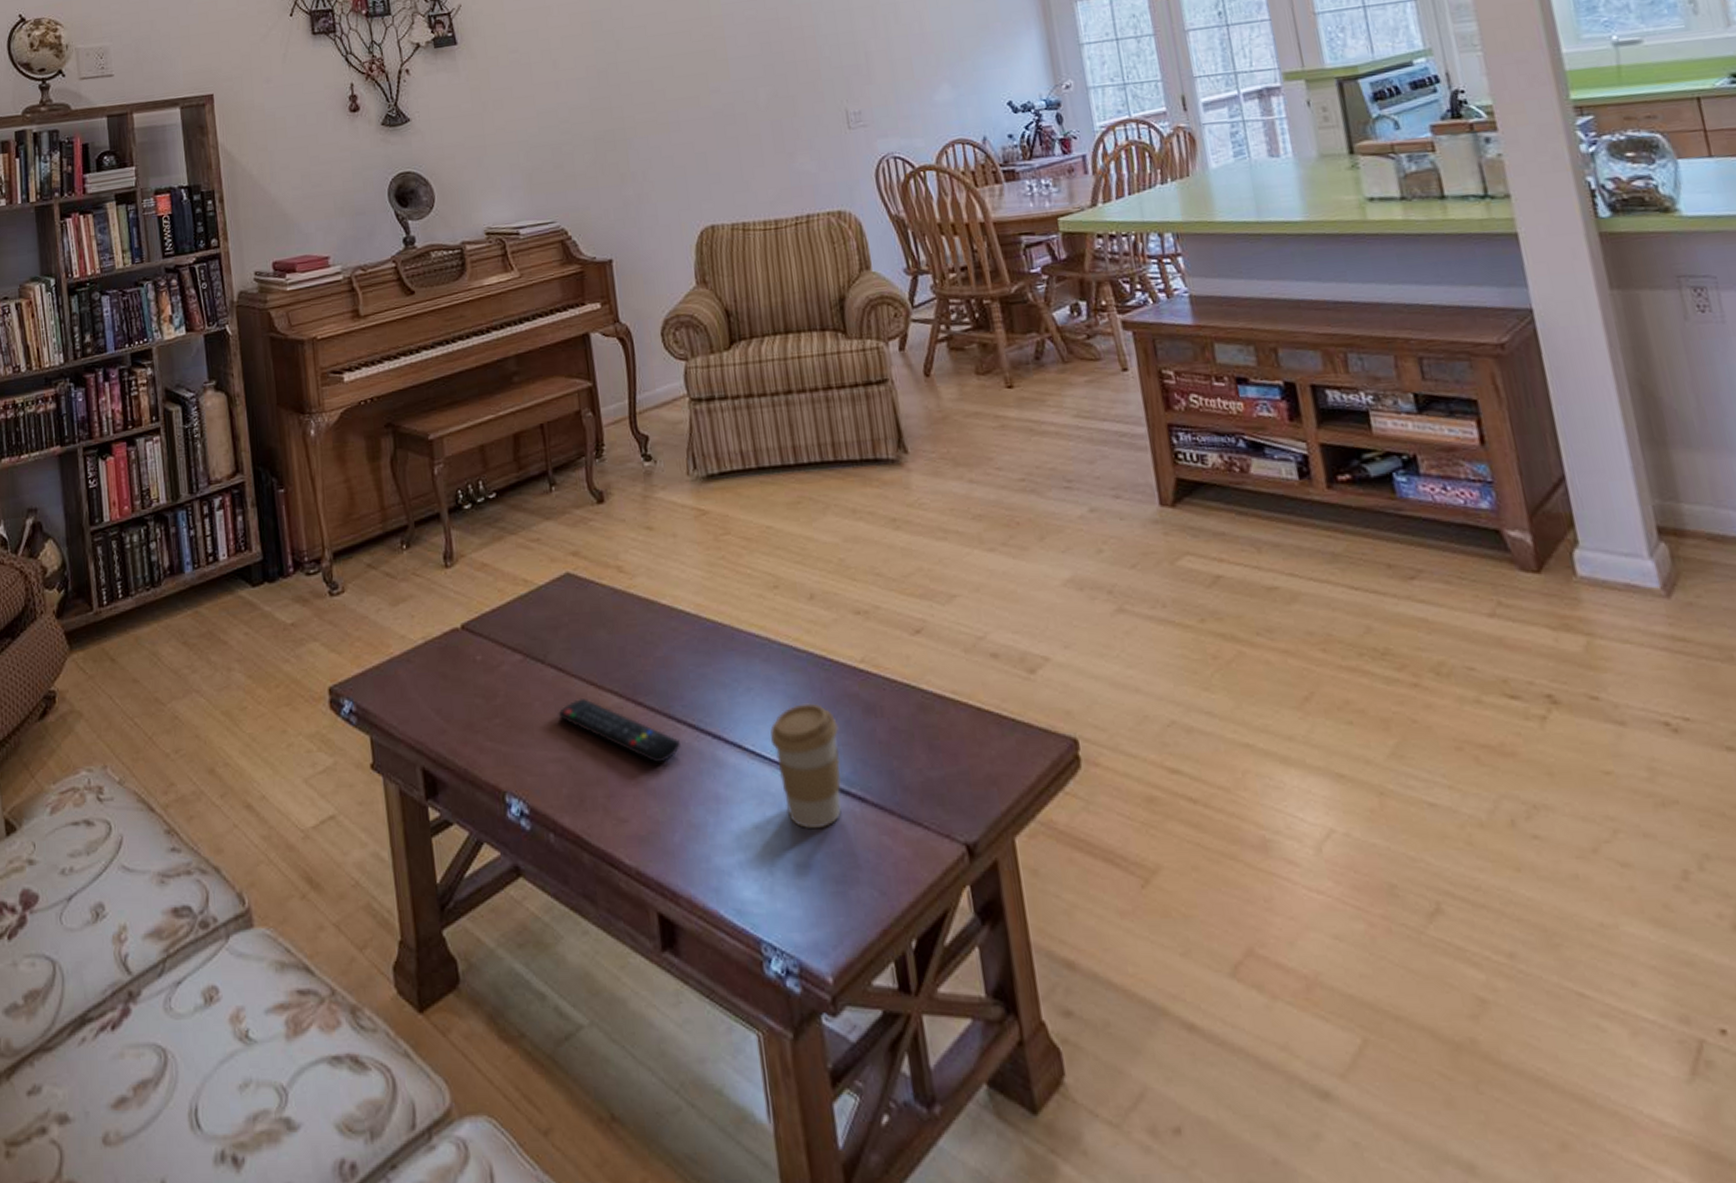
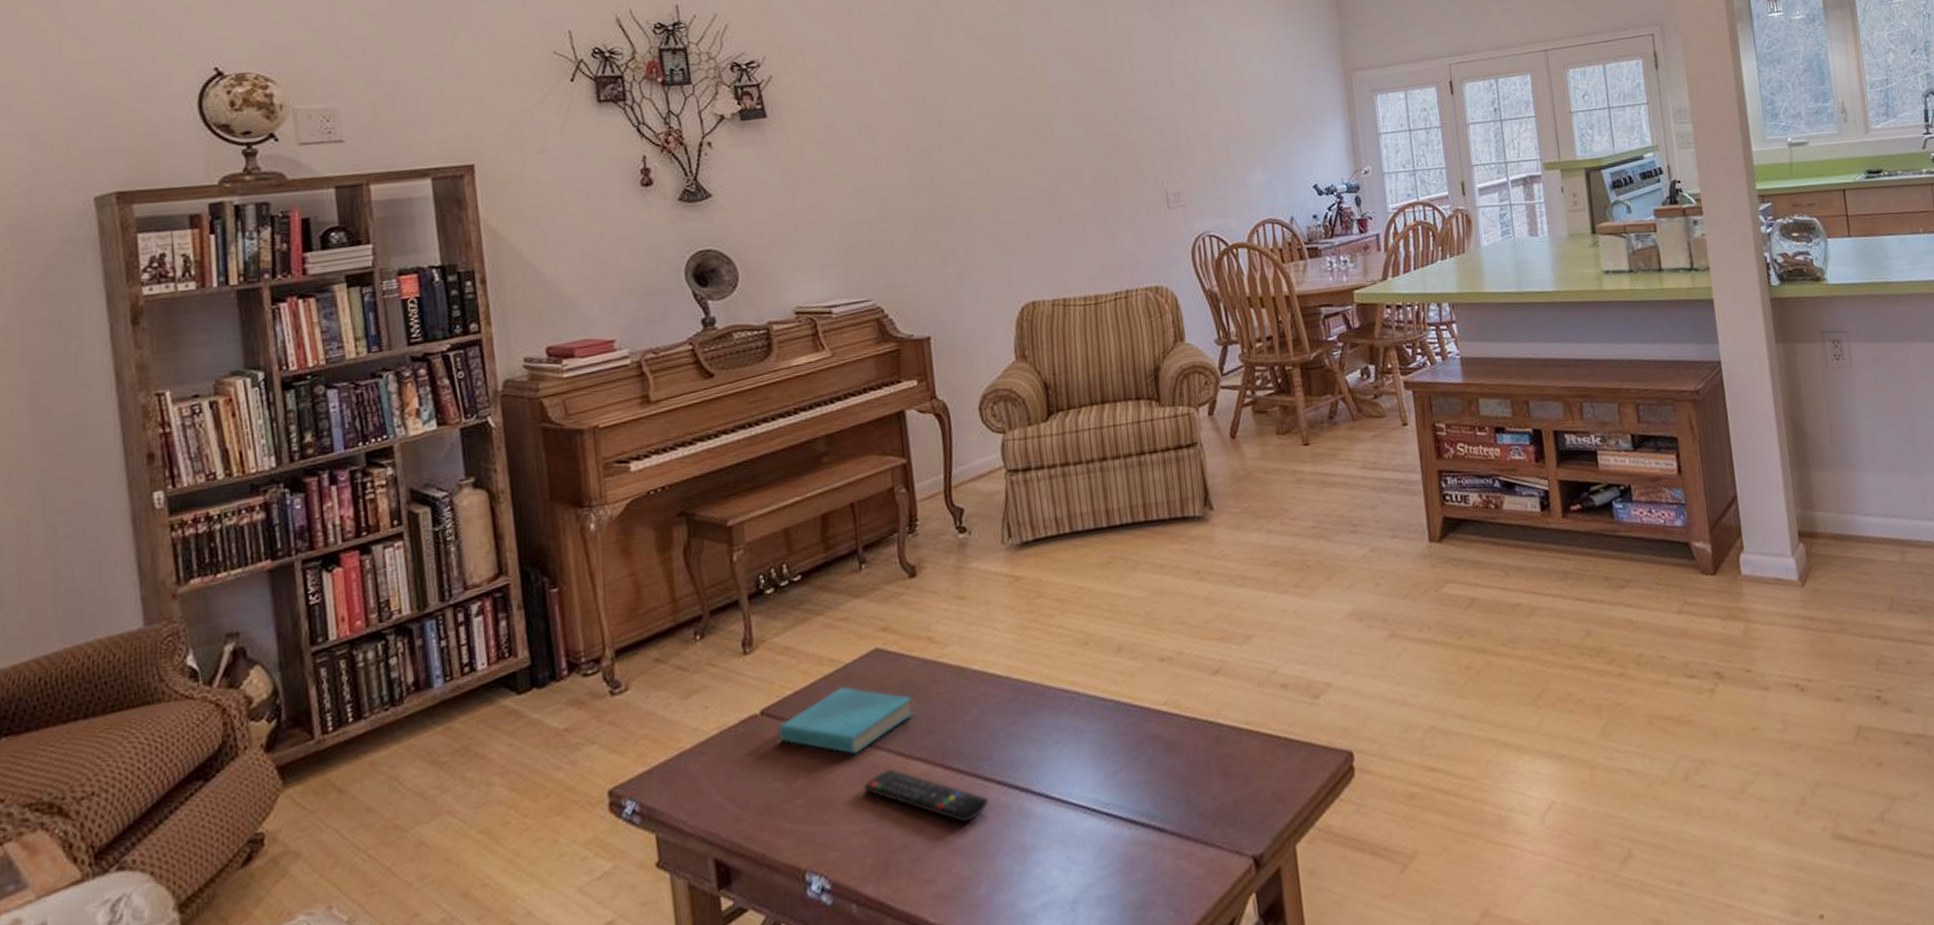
book: none [476,608,605,679] -> present [777,686,914,755]
coffee cup: present [770,703,842,828] -> none [1076,747,1143,864]

